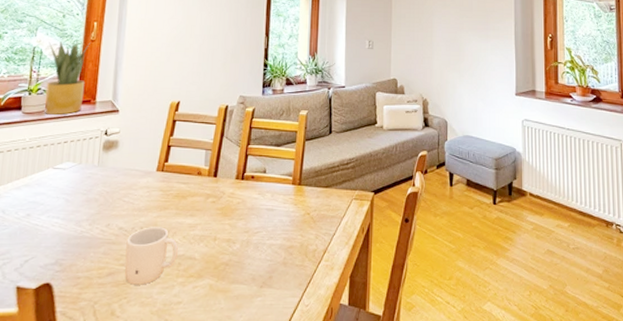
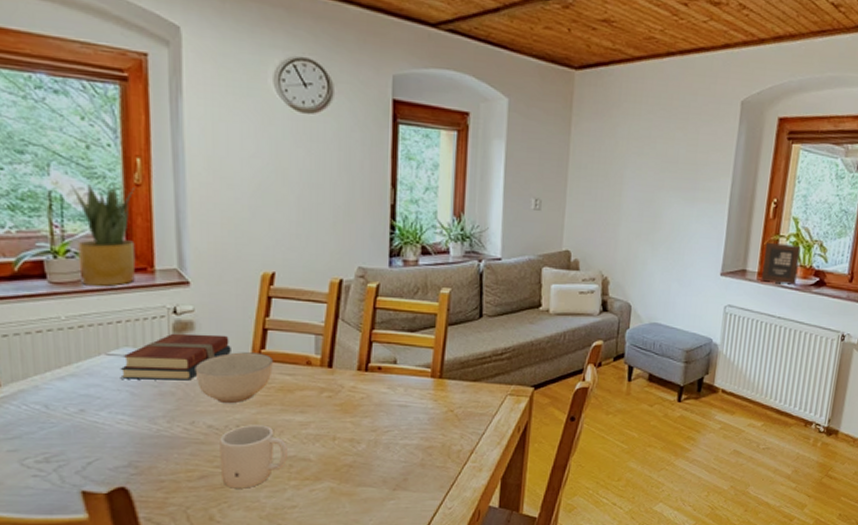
books: none [60,150,143,189] -> present [120,333,231,381]
bowl: none [114,165,174,209] -> present [195,352,274,404]
picture frame: none [547,67,577,102] -> present [760,242,801,285]

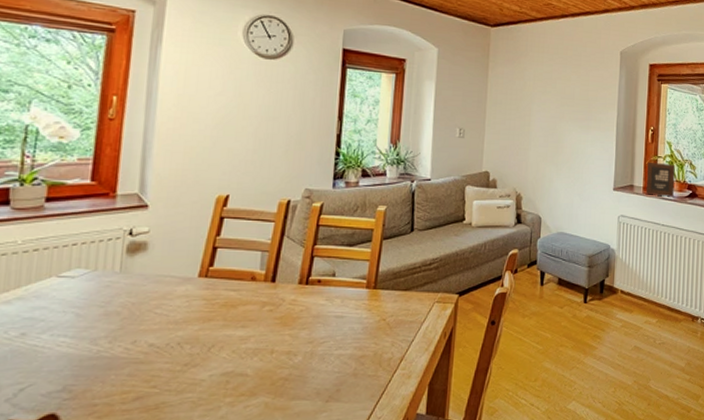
planter: present [70,183,136,286] -> none [43,118,108,211]
books: present [120,333,231,381] -> none [67,254,181,300]
bowl: present [195,352,274,404] -> none [143,270,221,321]
mug: present [219,425,287,489] -> none [156,341,226,409]

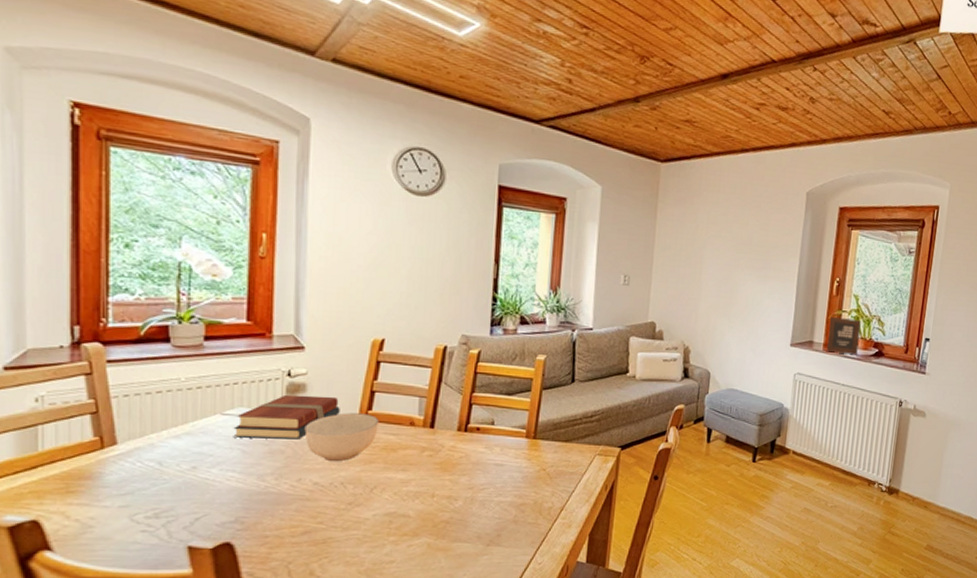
books: none [67,254,181,300] -> present [233,394,340,440]
bowl: none [143,270,221,321] -> present [304,413,380,462]

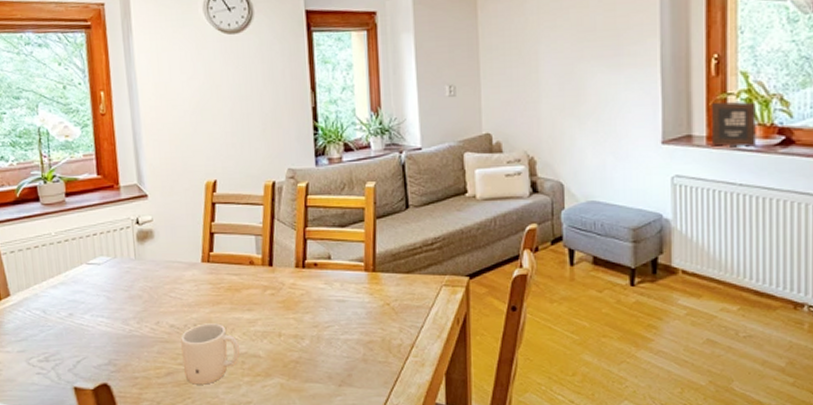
books: present [233,394,340,440] -> none [97,240,185,285]
bowl: present [304,413,380,462] -> none [156,255,222,304]
mug: none [323,482,388,544] -> present [180,323,240,385]

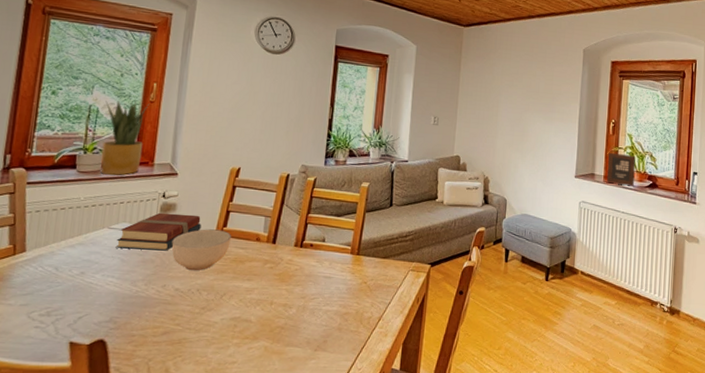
planter: none [53,114,105,204] -> present [100,100,149,176]
books: none [97,240,185,285] -> present [115,212,201,251]
bowl: none [156,255,222,304] -> present [171,229,232,271]
mug: present [180,323,240,385] -> none [180,289,234,345]

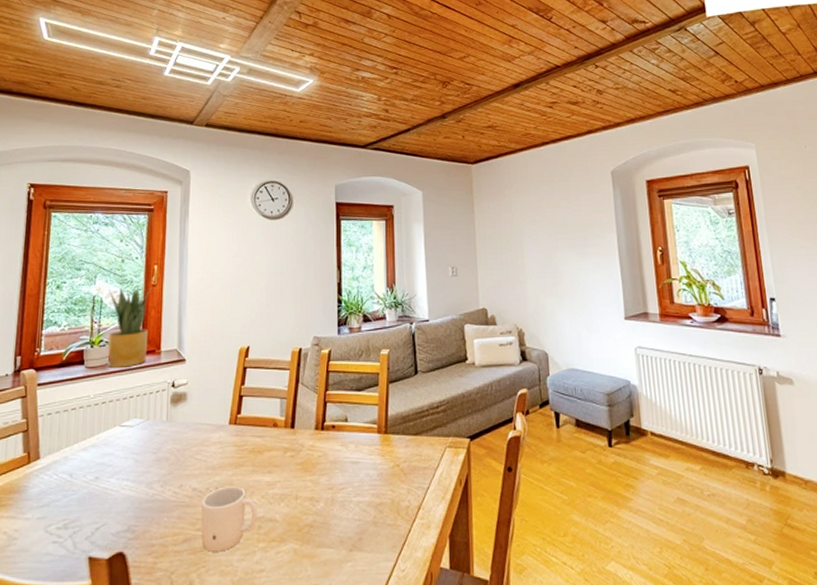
books: present [115,212,201,251] -> none [128,403,214,447]
bowl: present [171,229,232,271] -> none [185,418,247,467]
mug: none [180,289,234,345] -> present [201,486,257,552]
picture frame: present [606,152,636,186] -> none [660,285,698,323]

